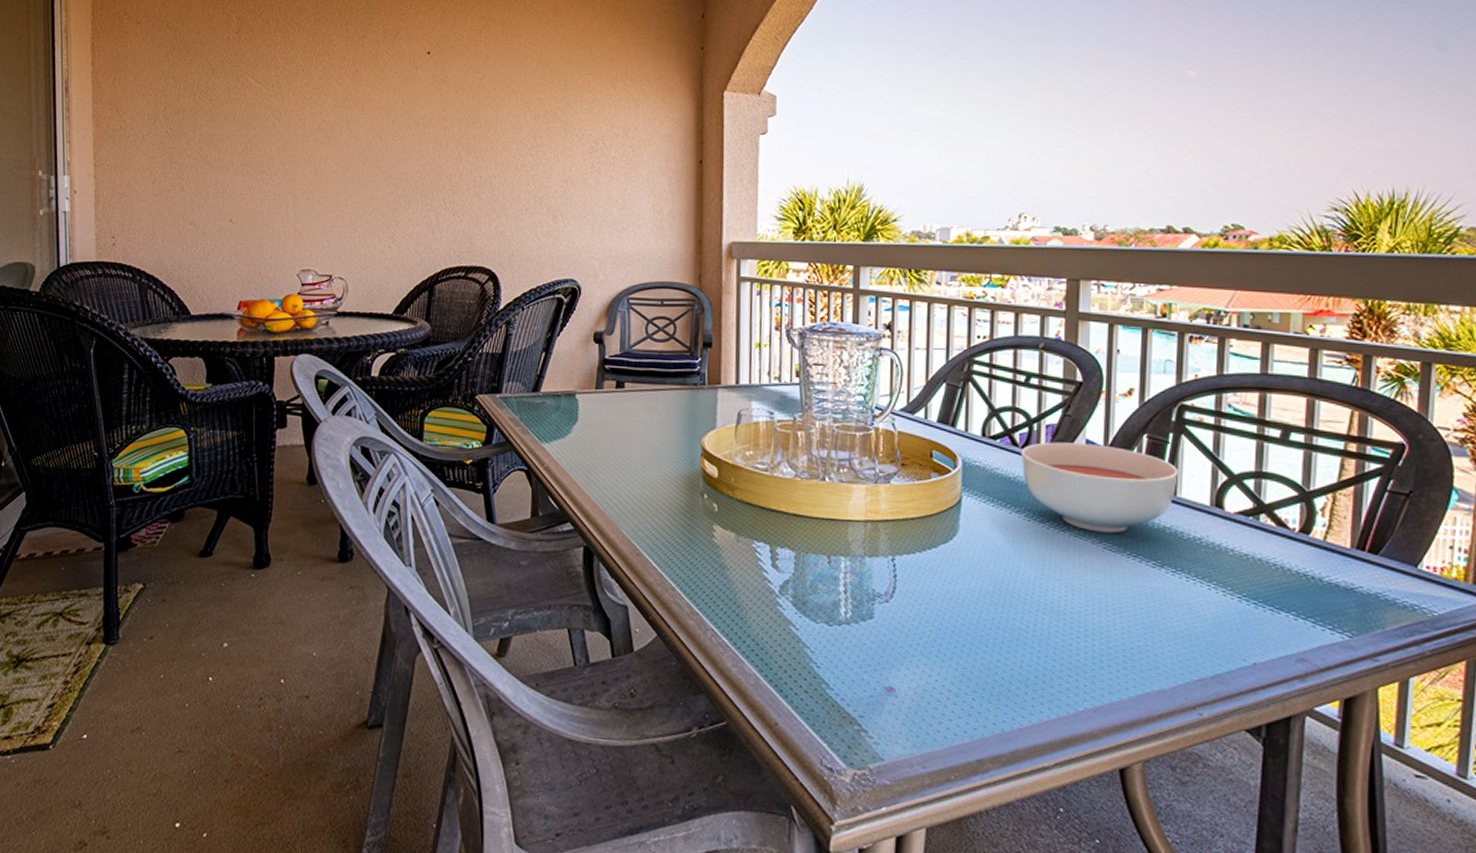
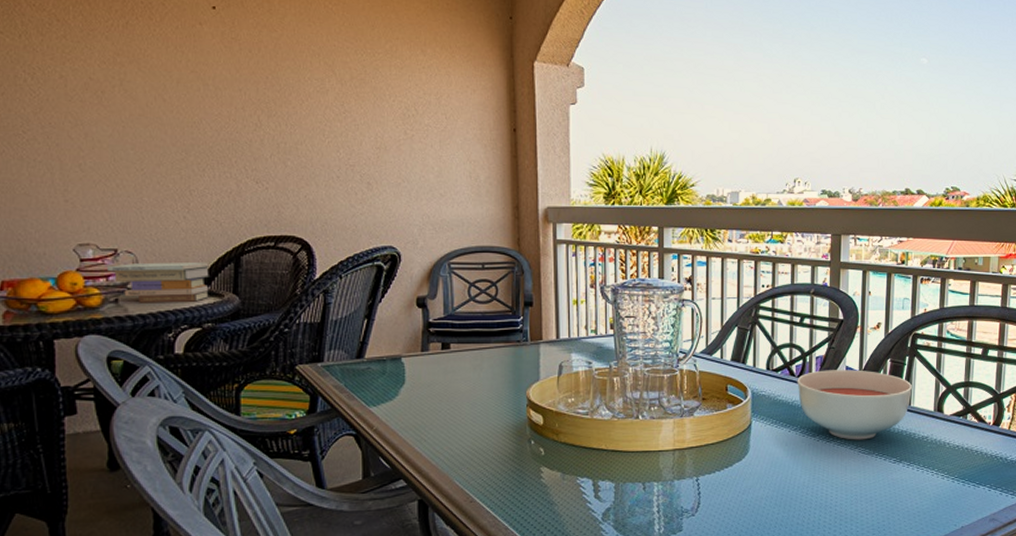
books: none [321,288,407,328] -> present [106,261,209,303]

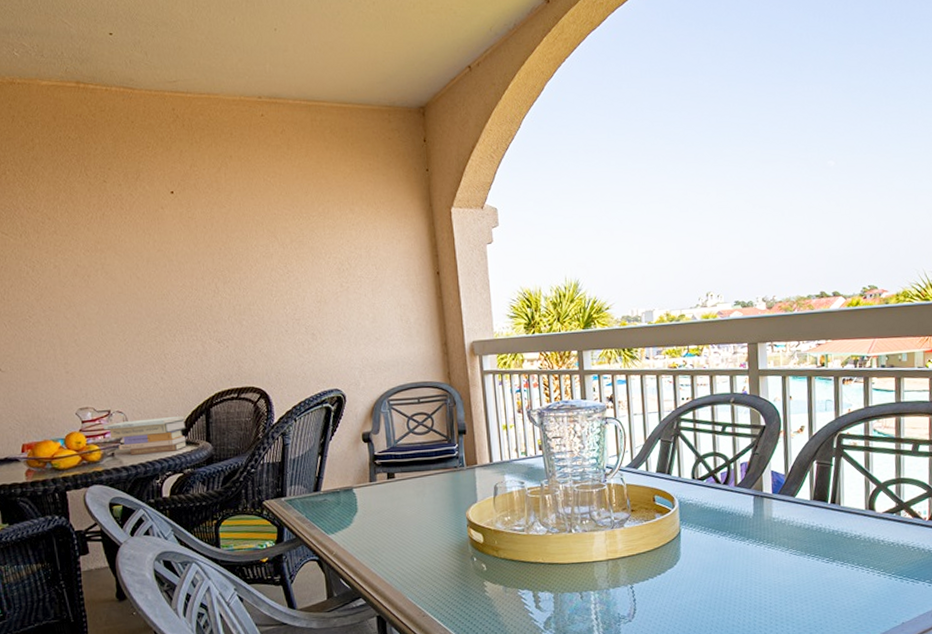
bowl: present [797,370,913,440] -> none [723,473,842,543]

